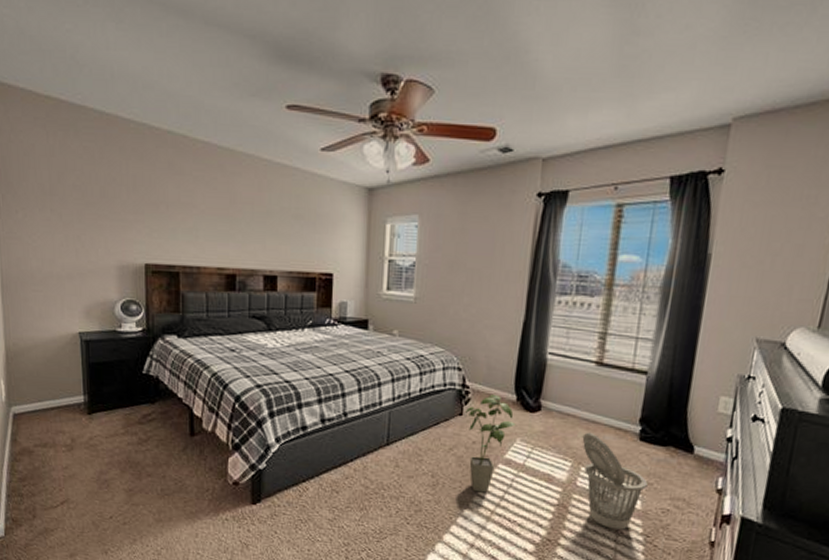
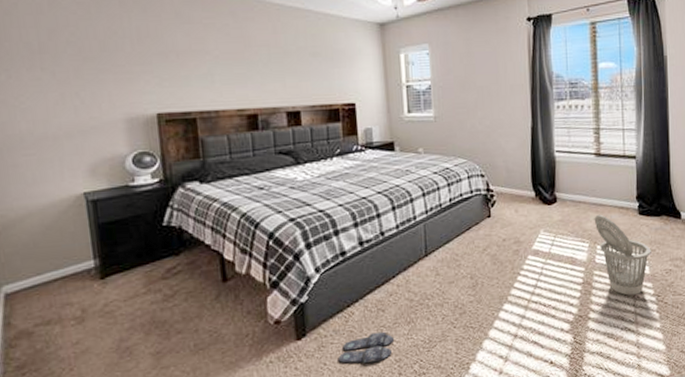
slippers: none [288,512,344,542] -> present [338,331,394,364]
house plant: present [464,394,517,493] -> none [492,193,539,285]

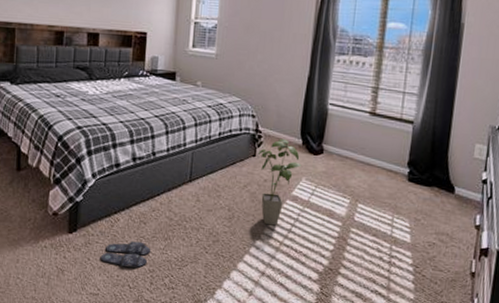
house plant: none [492,193,539,285] -> present [257,138,303,226]
laundry basket: present [594,214,651,296] -> none [359,173,416,261]

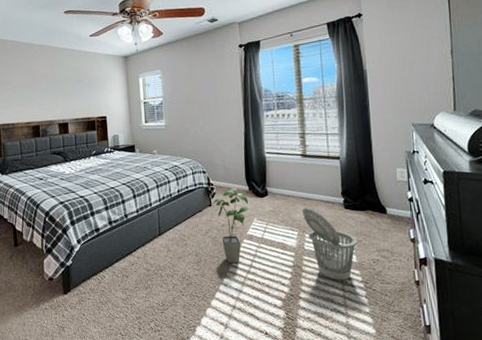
slippers: present [100,241,150,269] -> none [93,293,135,318]
laundry basket: none [359,173,416,261] -> present [302,207,358,280]

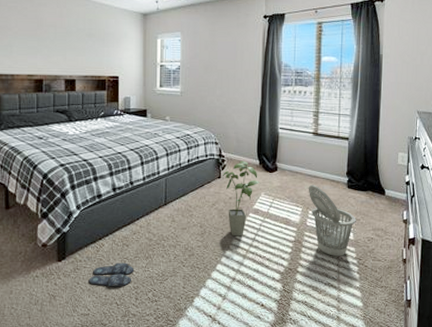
slippers: none [93,293,135,318] -> present [88,262,134,287]

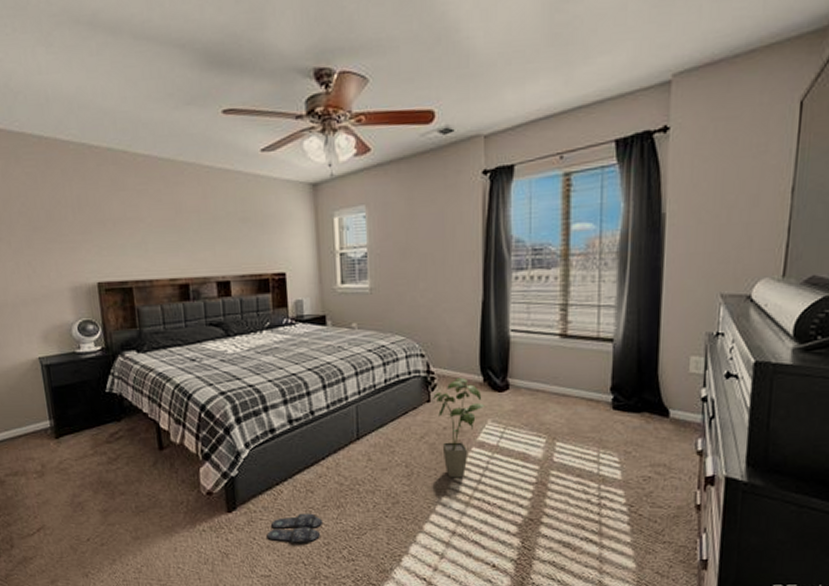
laundry basket: present [308,184,356,256] -> none [554,406,626,502]

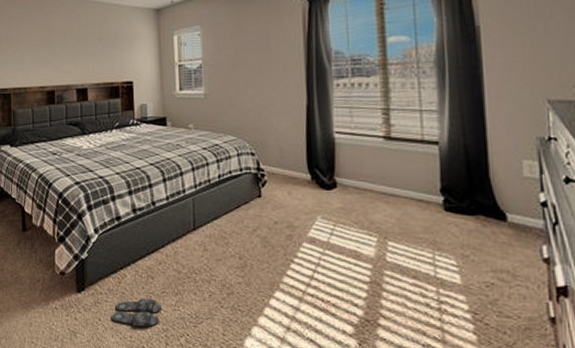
house plant: present [432,377,487,478] -> none [262,175,316,273]

